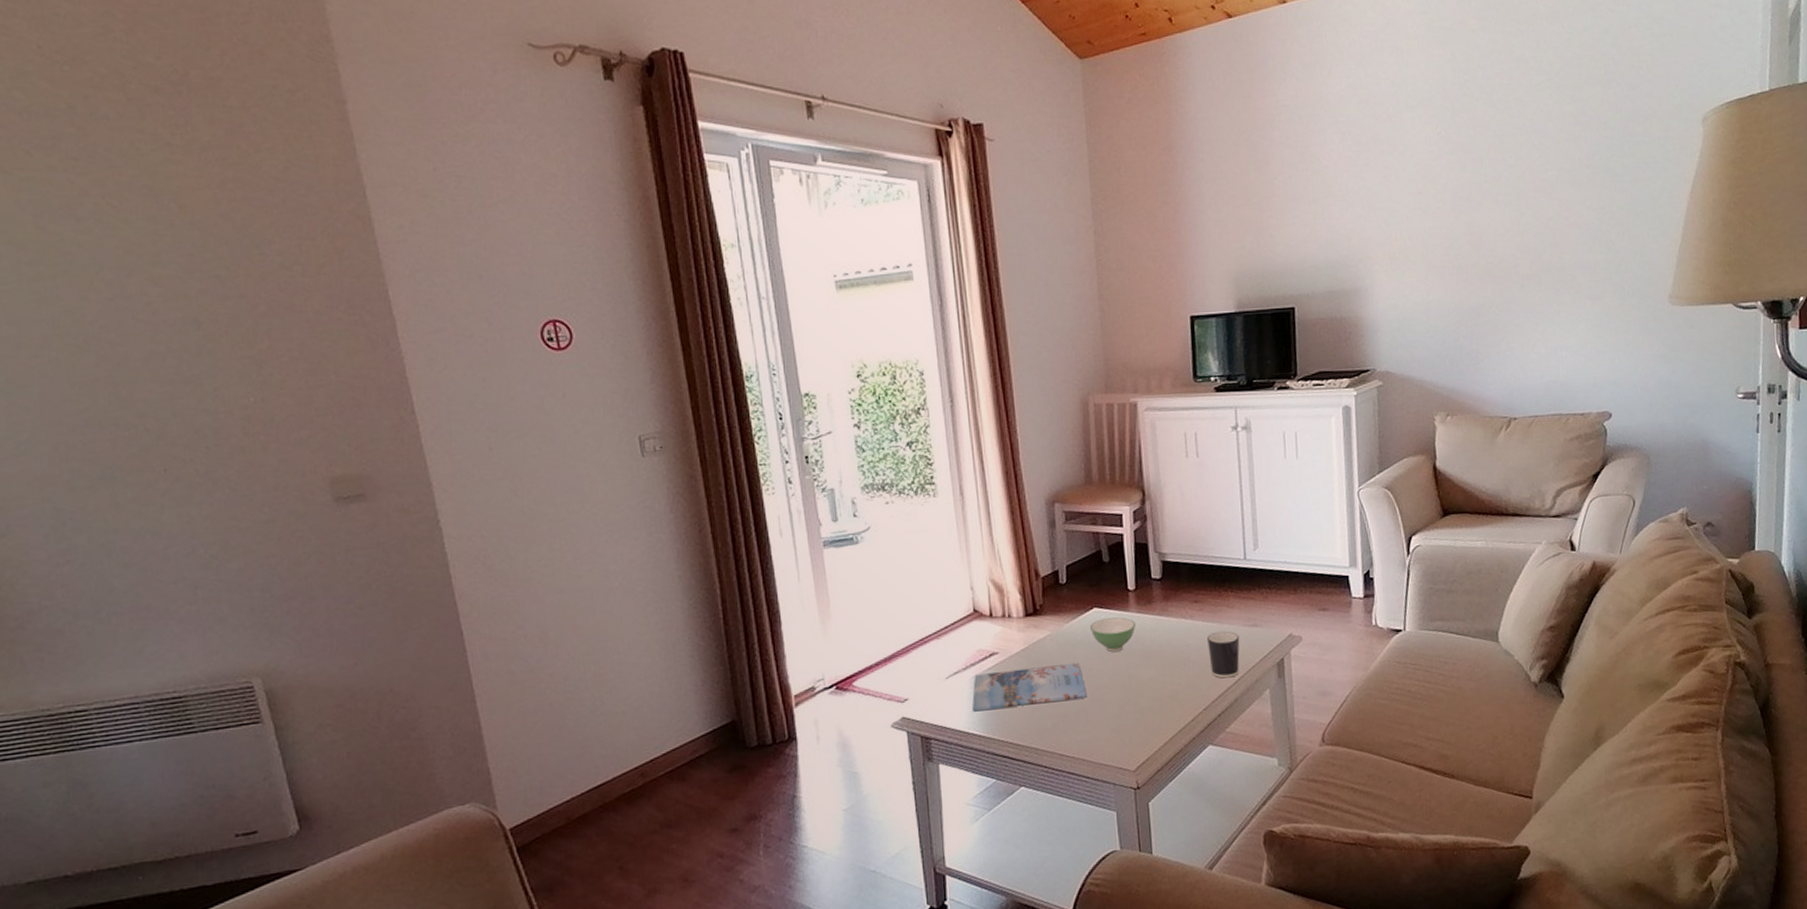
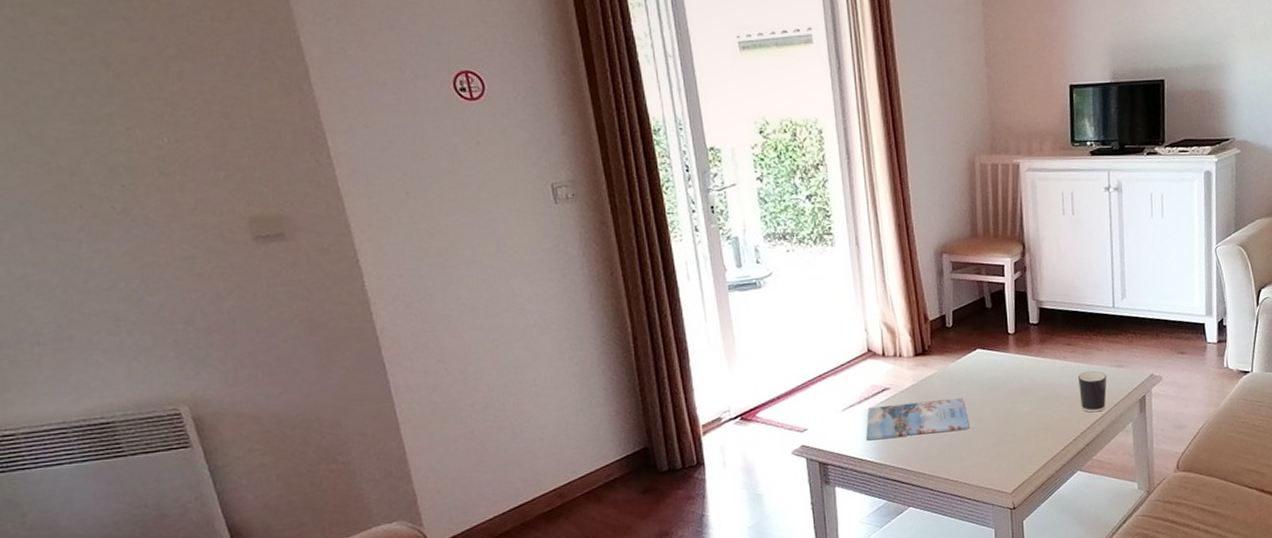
bowl: present [1089,617,1137,653] -> none [973,357,1015,389]

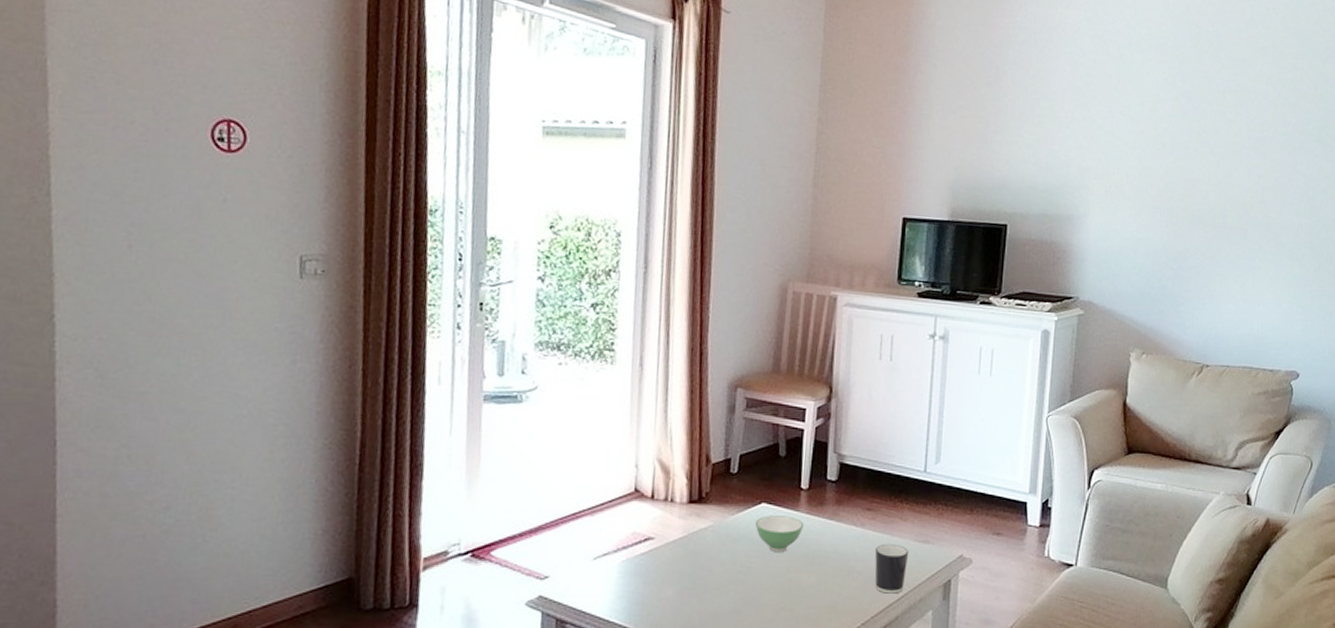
magazine: present [866,397,970,441] -> none [617,558,742,599]
bowl: none [973,357,1015,389] -> present [754,515,805,553]

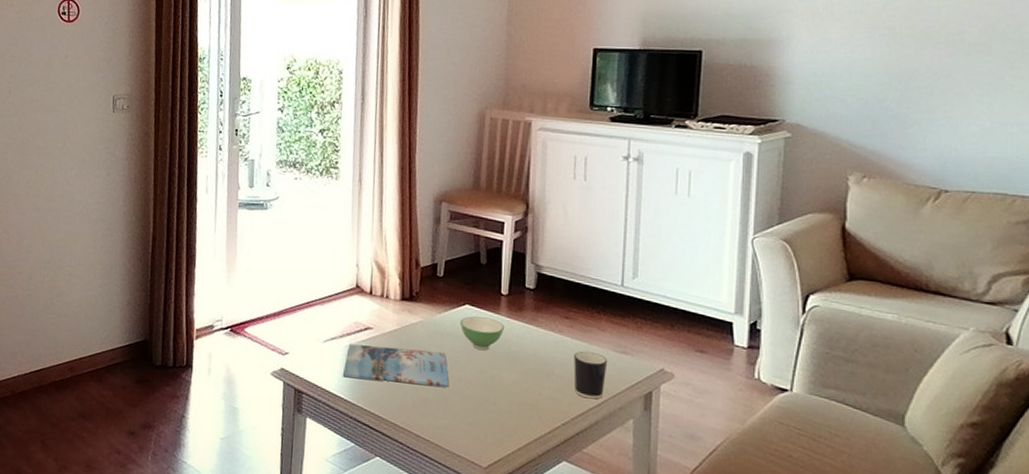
magazine: none [617,558,742,599] -> present [343,344,449,387]

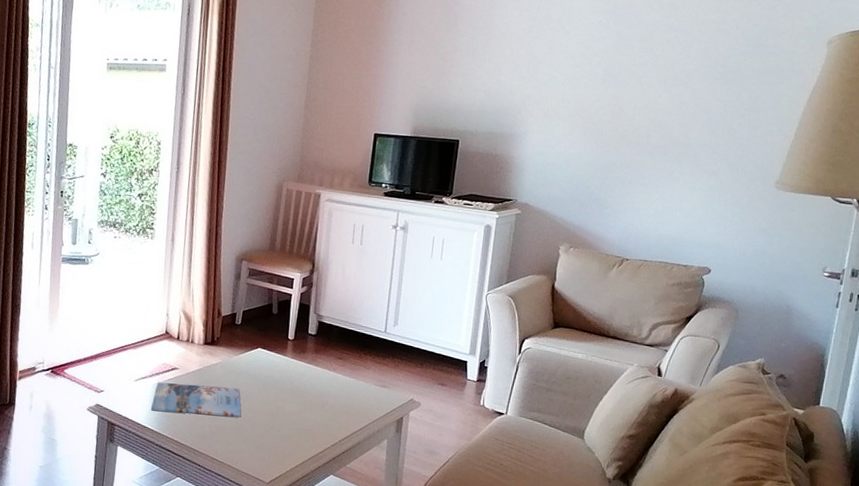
bowl: present [459,316,505,351] -> none [252,357,290,386]
mug: present [573,351,608,399] -> none [343,385,370,425]

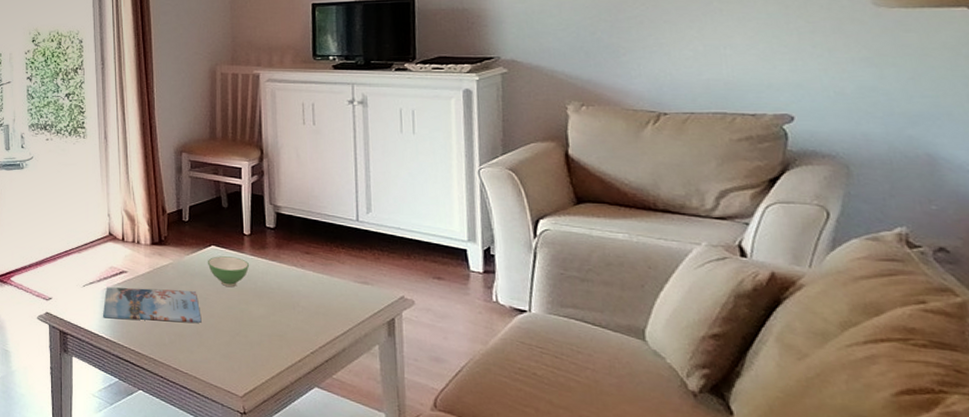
bowl: none [252,357,290,386] -> present [207,256,250,288]

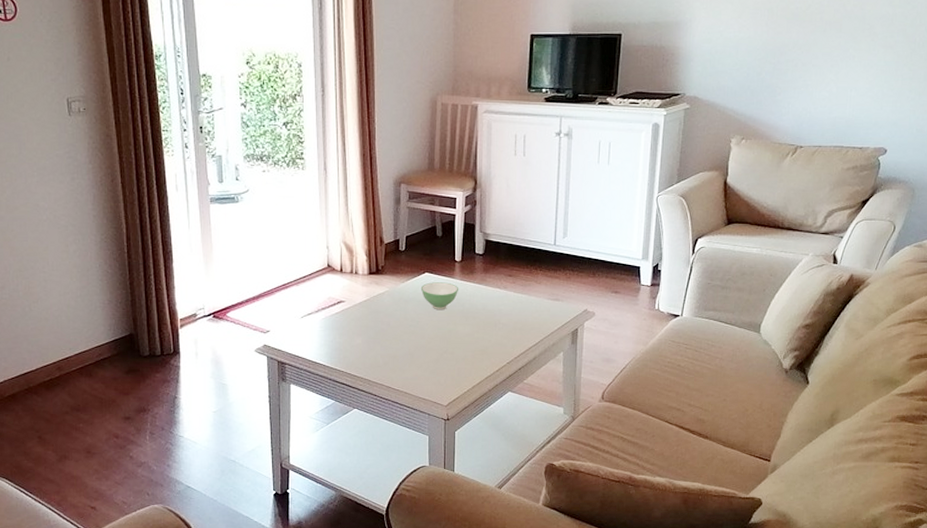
magazine: present [103,287,202,323] -> none [321,315,414,346]

